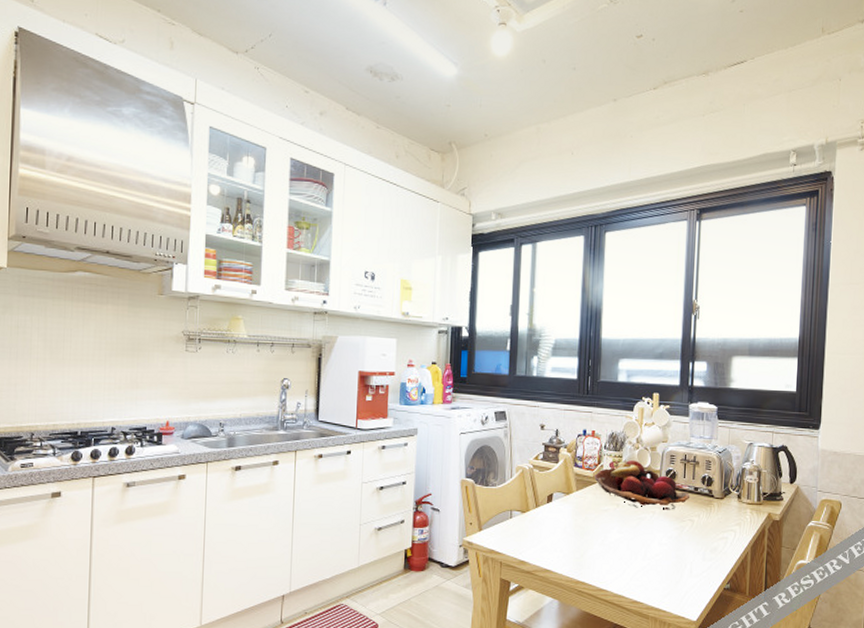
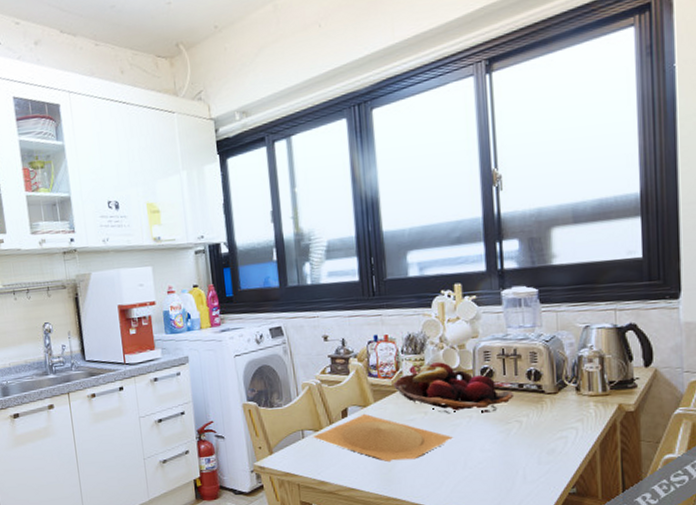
plate: none [519,500,639,548] -> present [312,413,454,463]

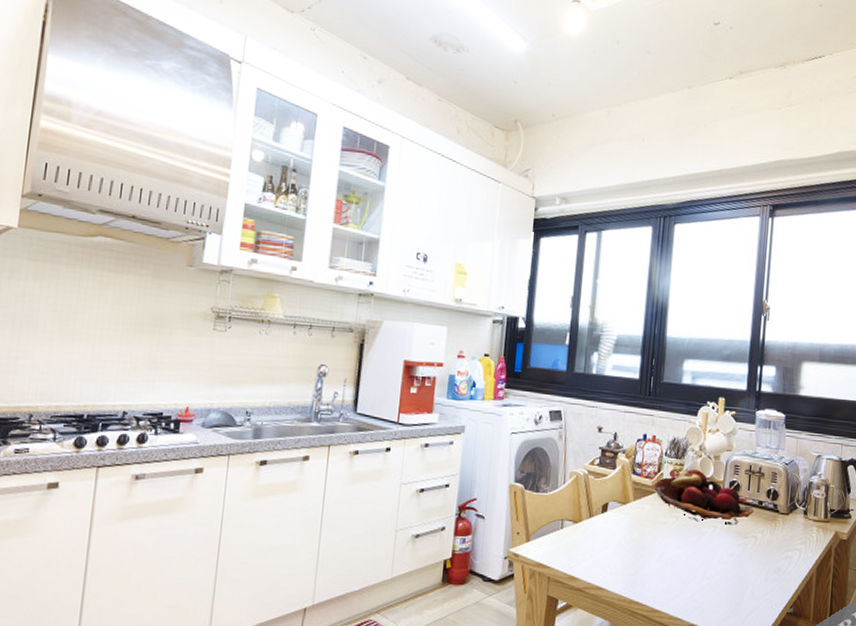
plate: present [312,413,454,463] -> none [570,510,699,564]

